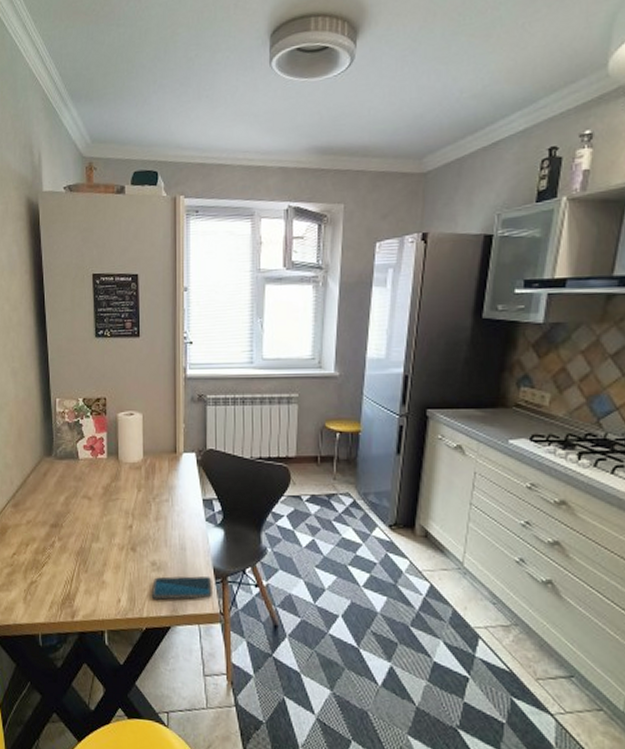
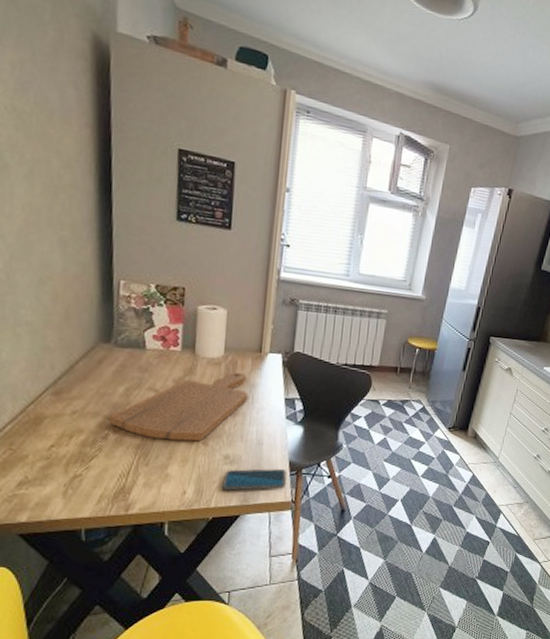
cutting board: none [55,474,168,548] -> present [109,371,249,442]

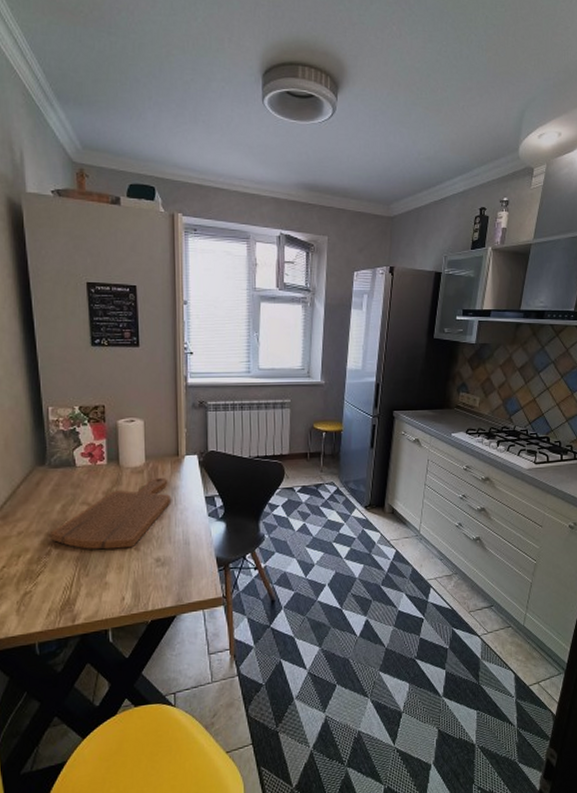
smartphone: present [222,469,287,491] -> none [157,566,215,593]

